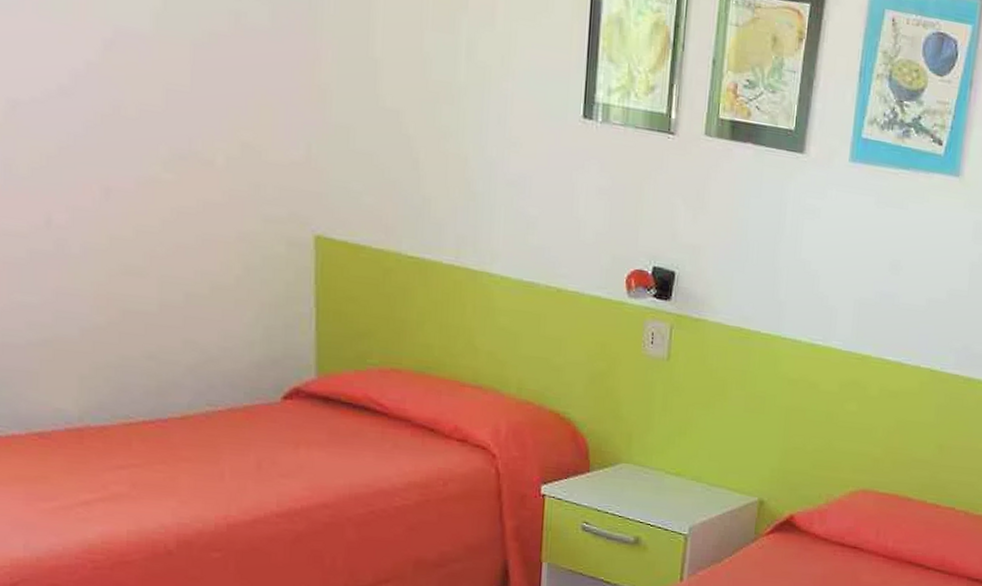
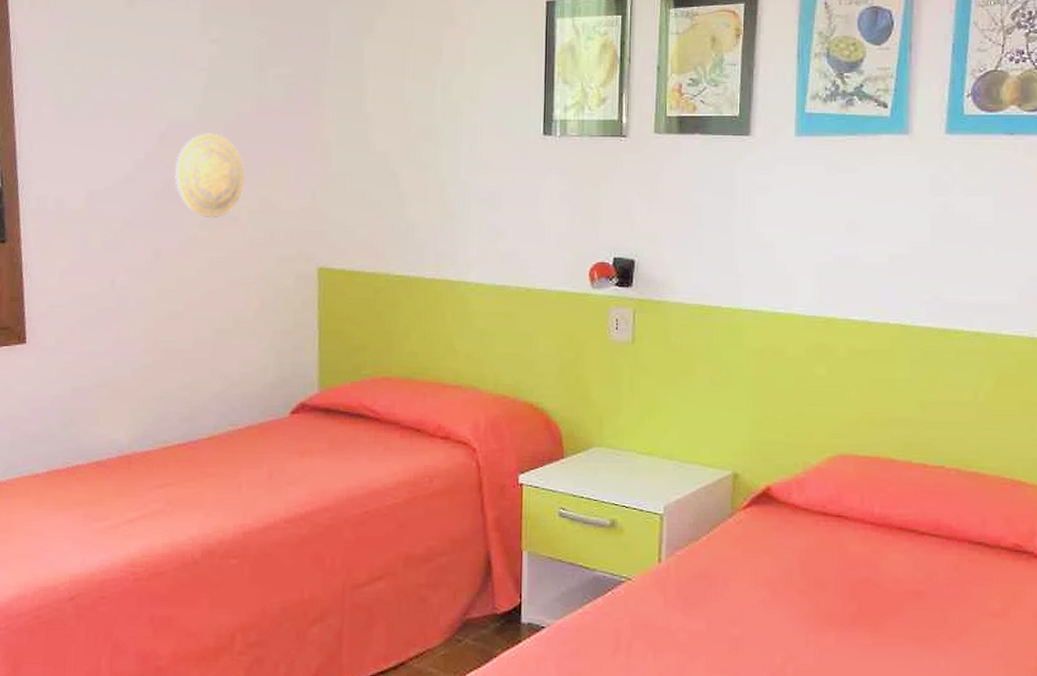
decorative plate: none [127,49,222,159] -> present [175,133,246,218]

